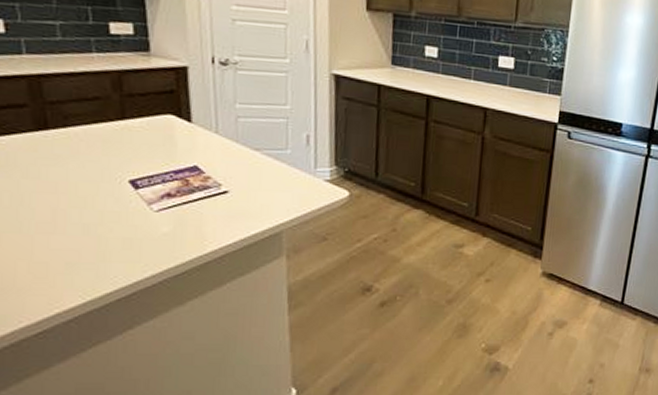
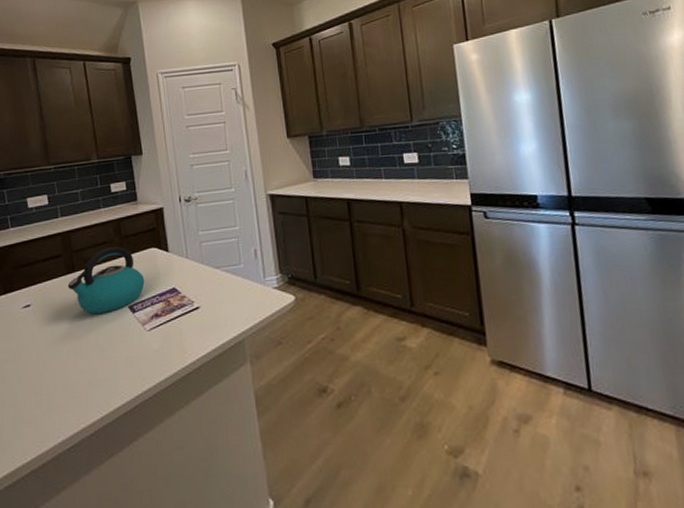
kettle: none [36,104,155,186] -> present [67,246,145,315]

